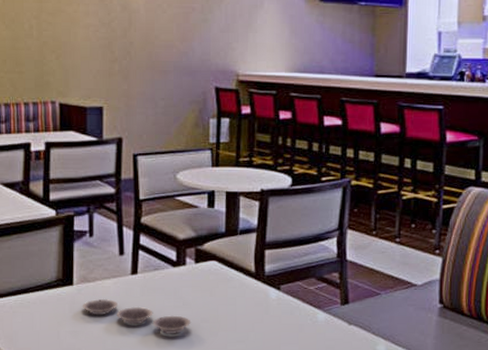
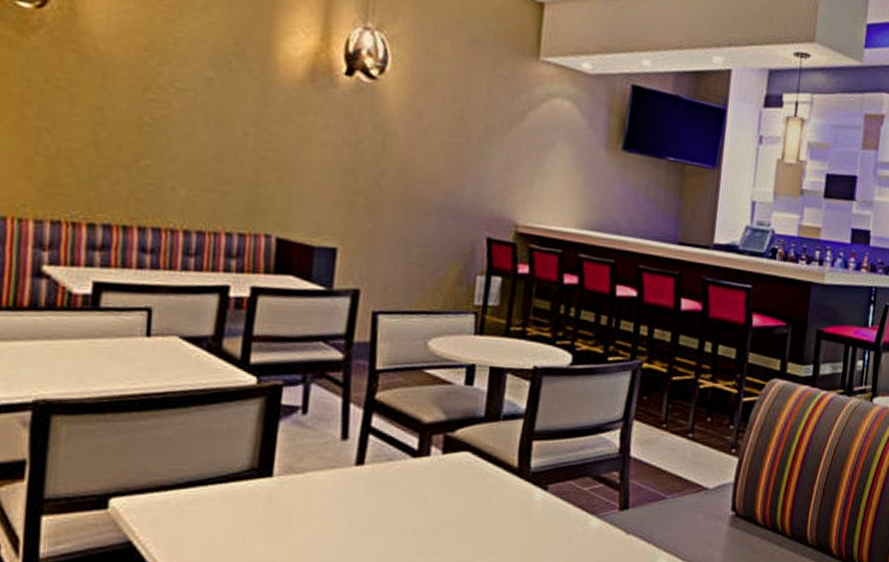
plate: present [82,298,191,335] -> none [282,495,431,544]

